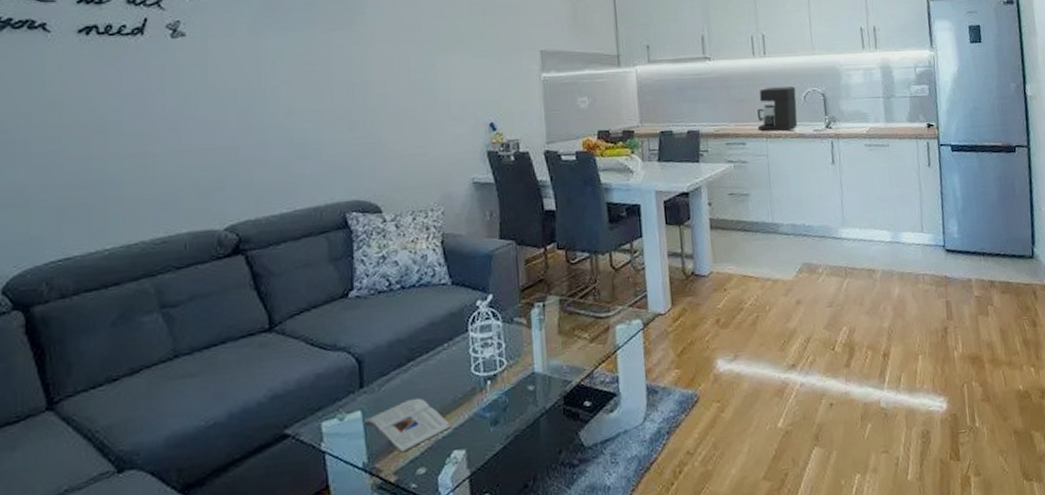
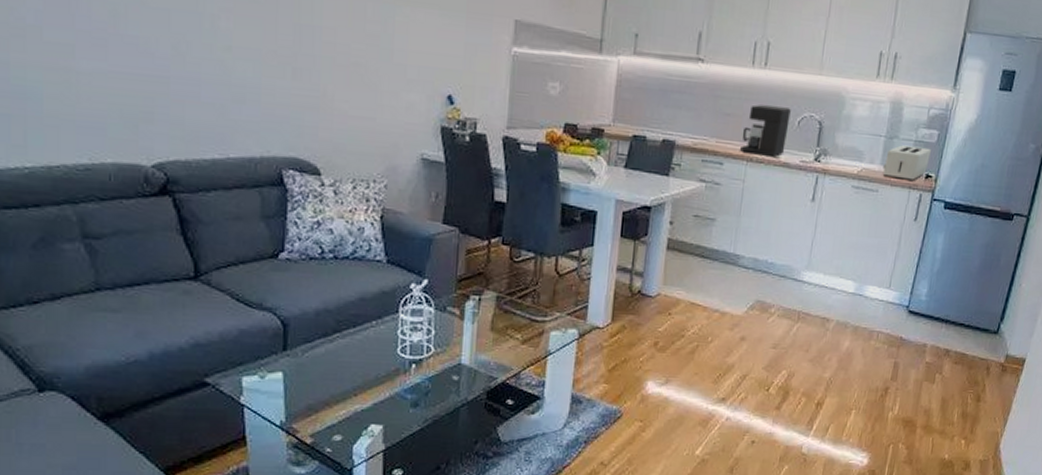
magazine: present [363,397,452,453] -> none [283,369,372,418]
toaster: none [888,101,928,133] -> present [882,145,931,182]

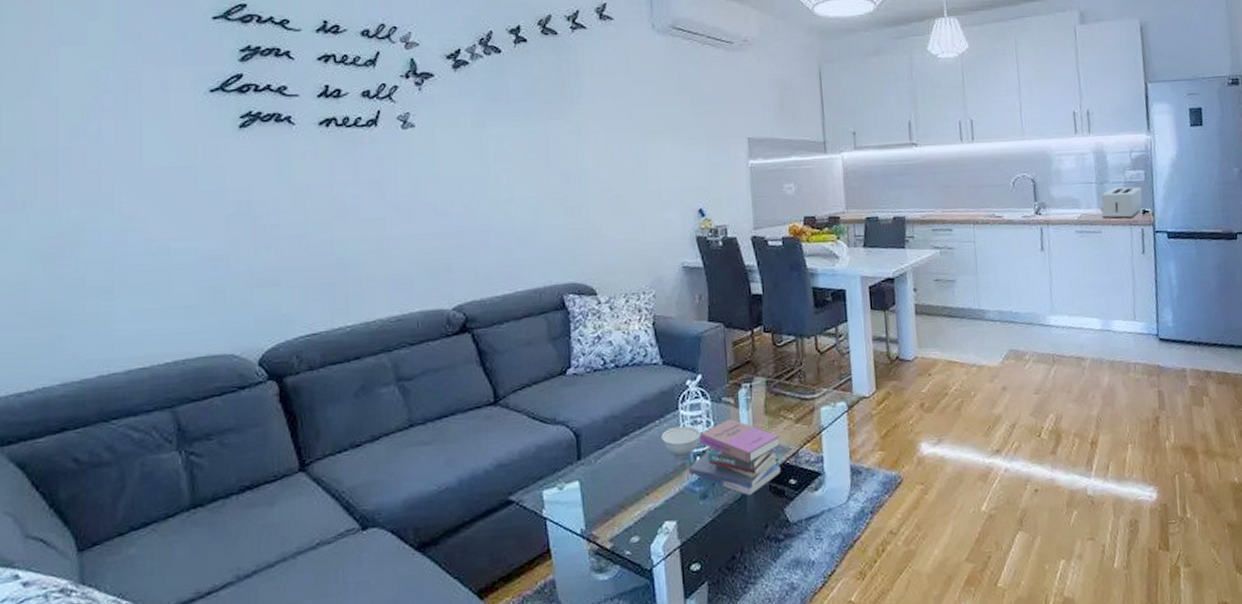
bowl: none [376,330,420,365] -> present [661,426,701,460]
books: none [401,330,503,409] -> present [688,418,780,495]
coffee maker: present [740,104,791,157] -> none [964,172,1006,217]

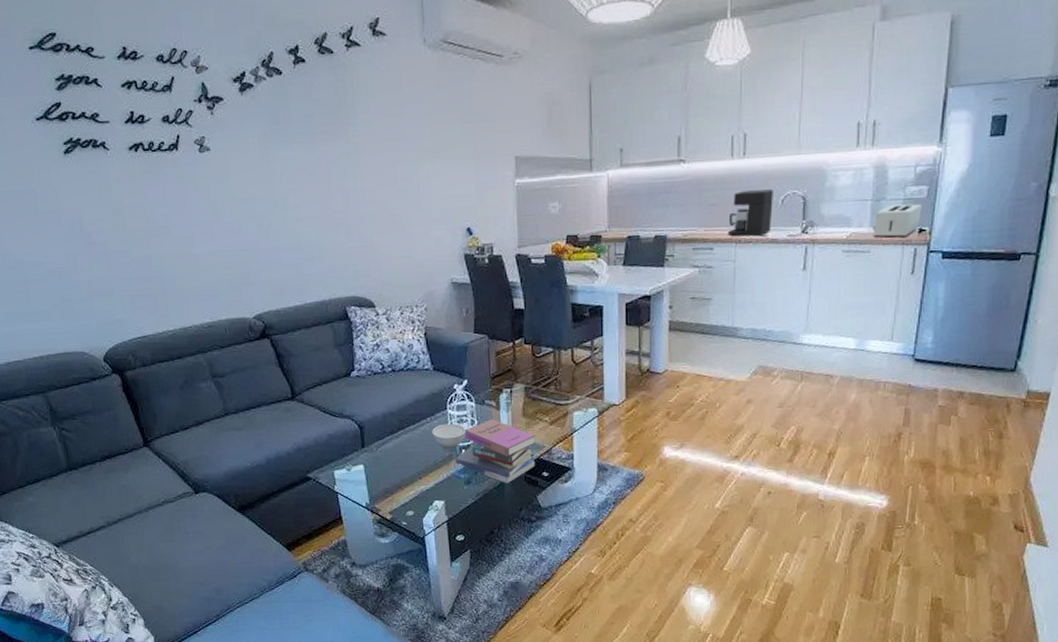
coffee maker: none [964,172,1006,217] -> present [728,189,773,236]

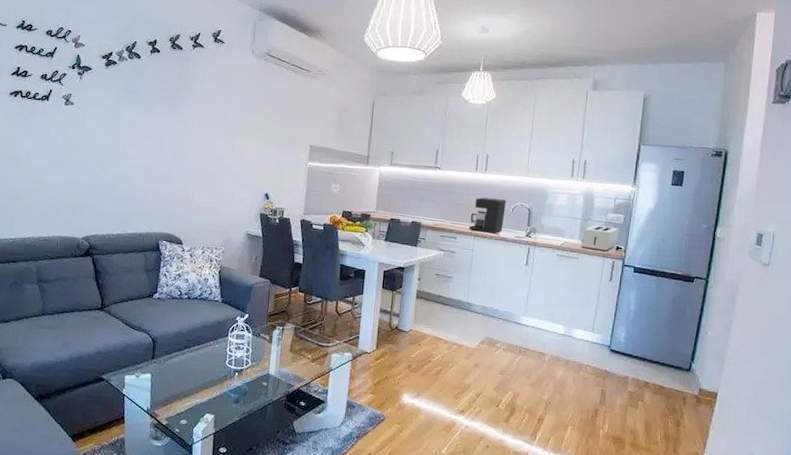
bowl: present [432,423,467,451] -> none [213,348,242,373]
books: present [455,419,535,483] -> none [228,350,298,407]

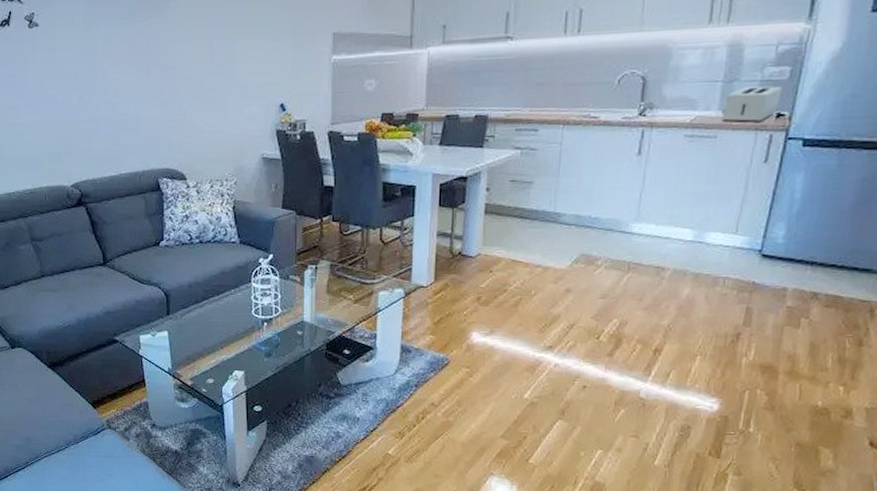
coffee maker: present [469,197,506,233] -> none [556,68,609,118]

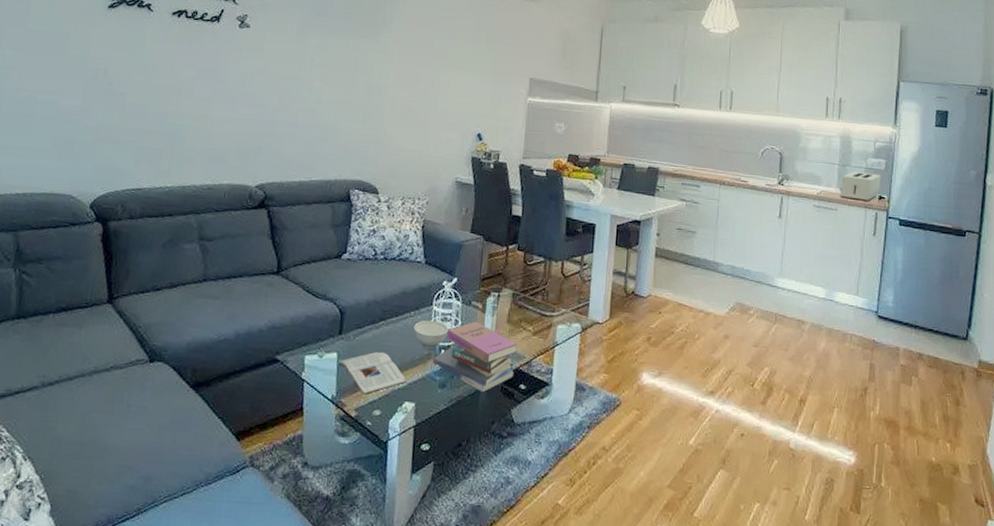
magazine: none [169,328,235,366] -> present [337,351,407,394]
bowl: none [235,296,269,323] -> present [413,320,449,350]
books: none [256,294,338,358] -> present [432,321,517,392]

